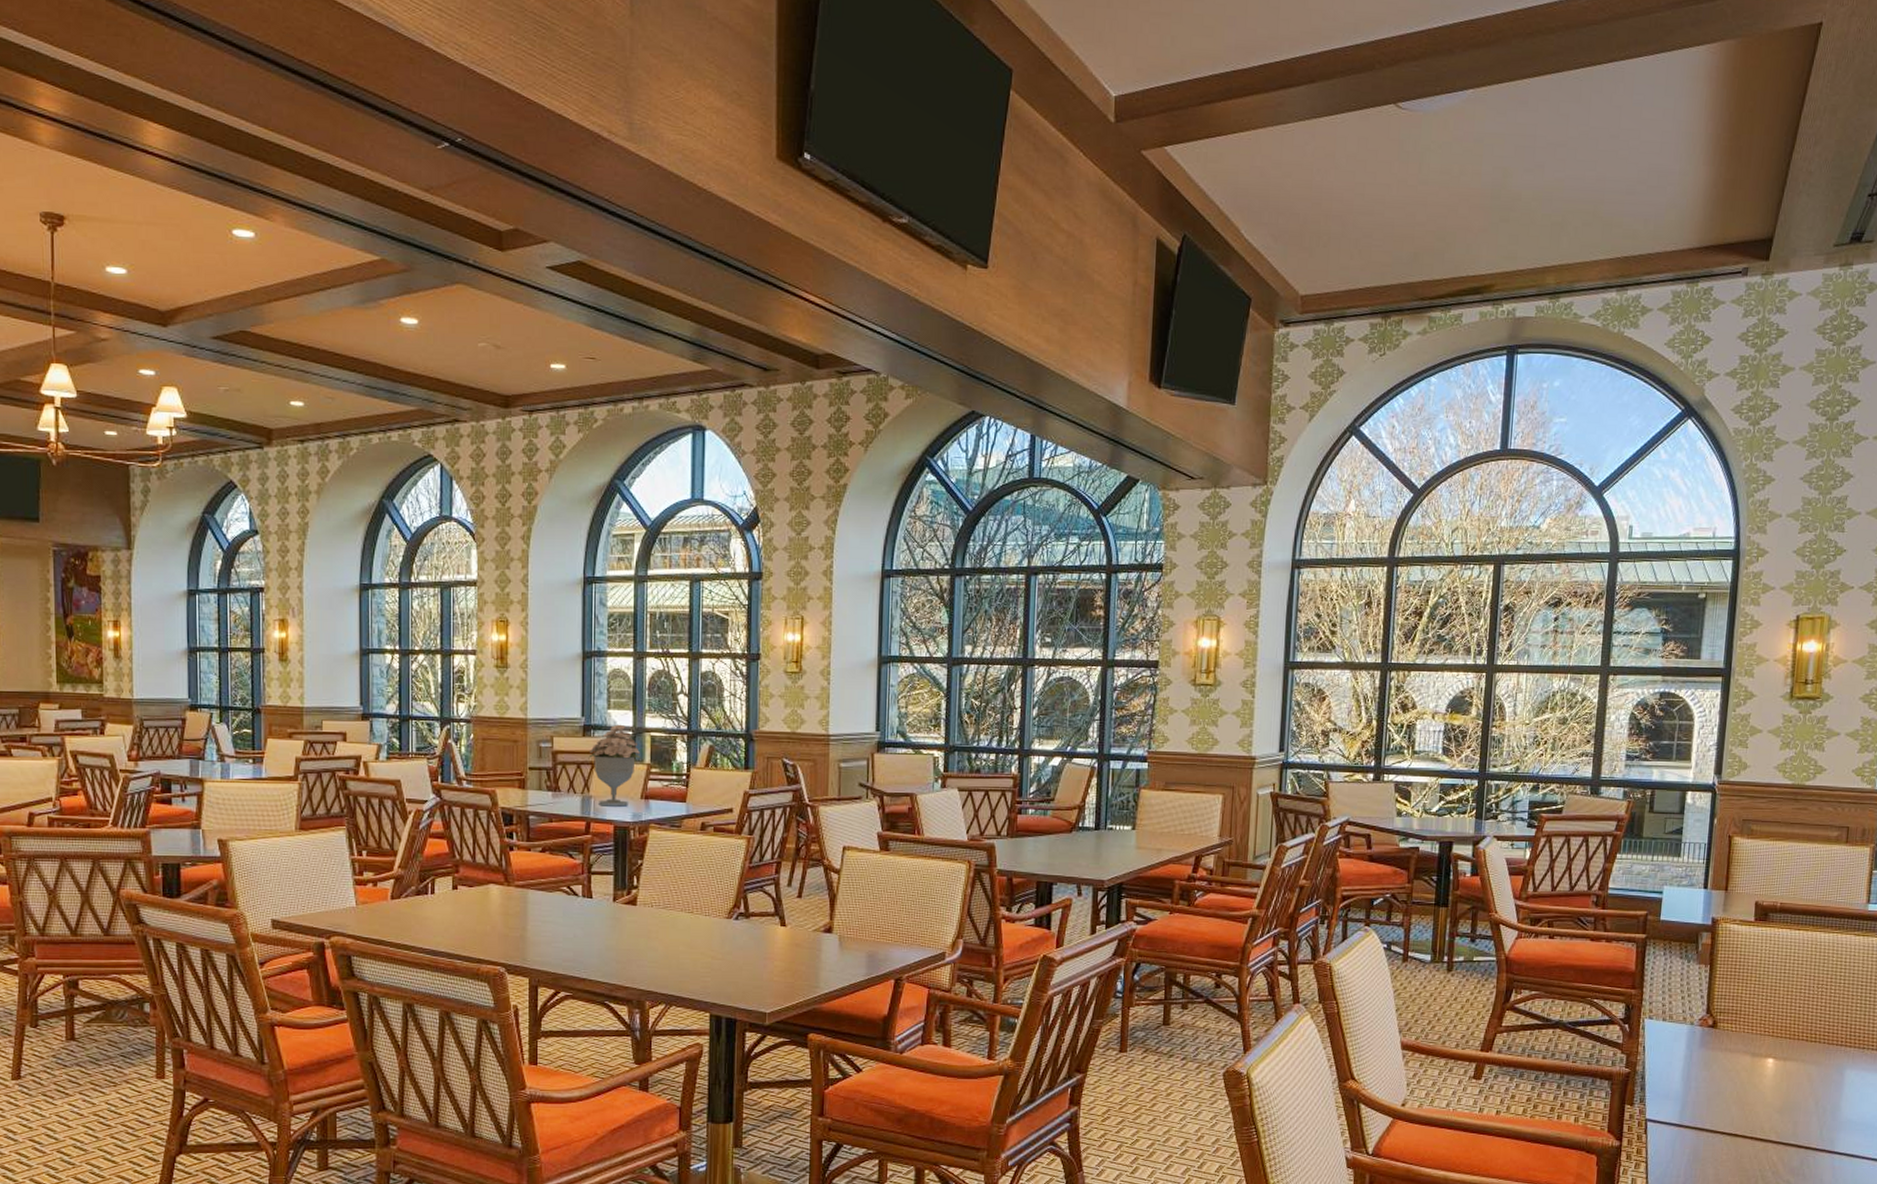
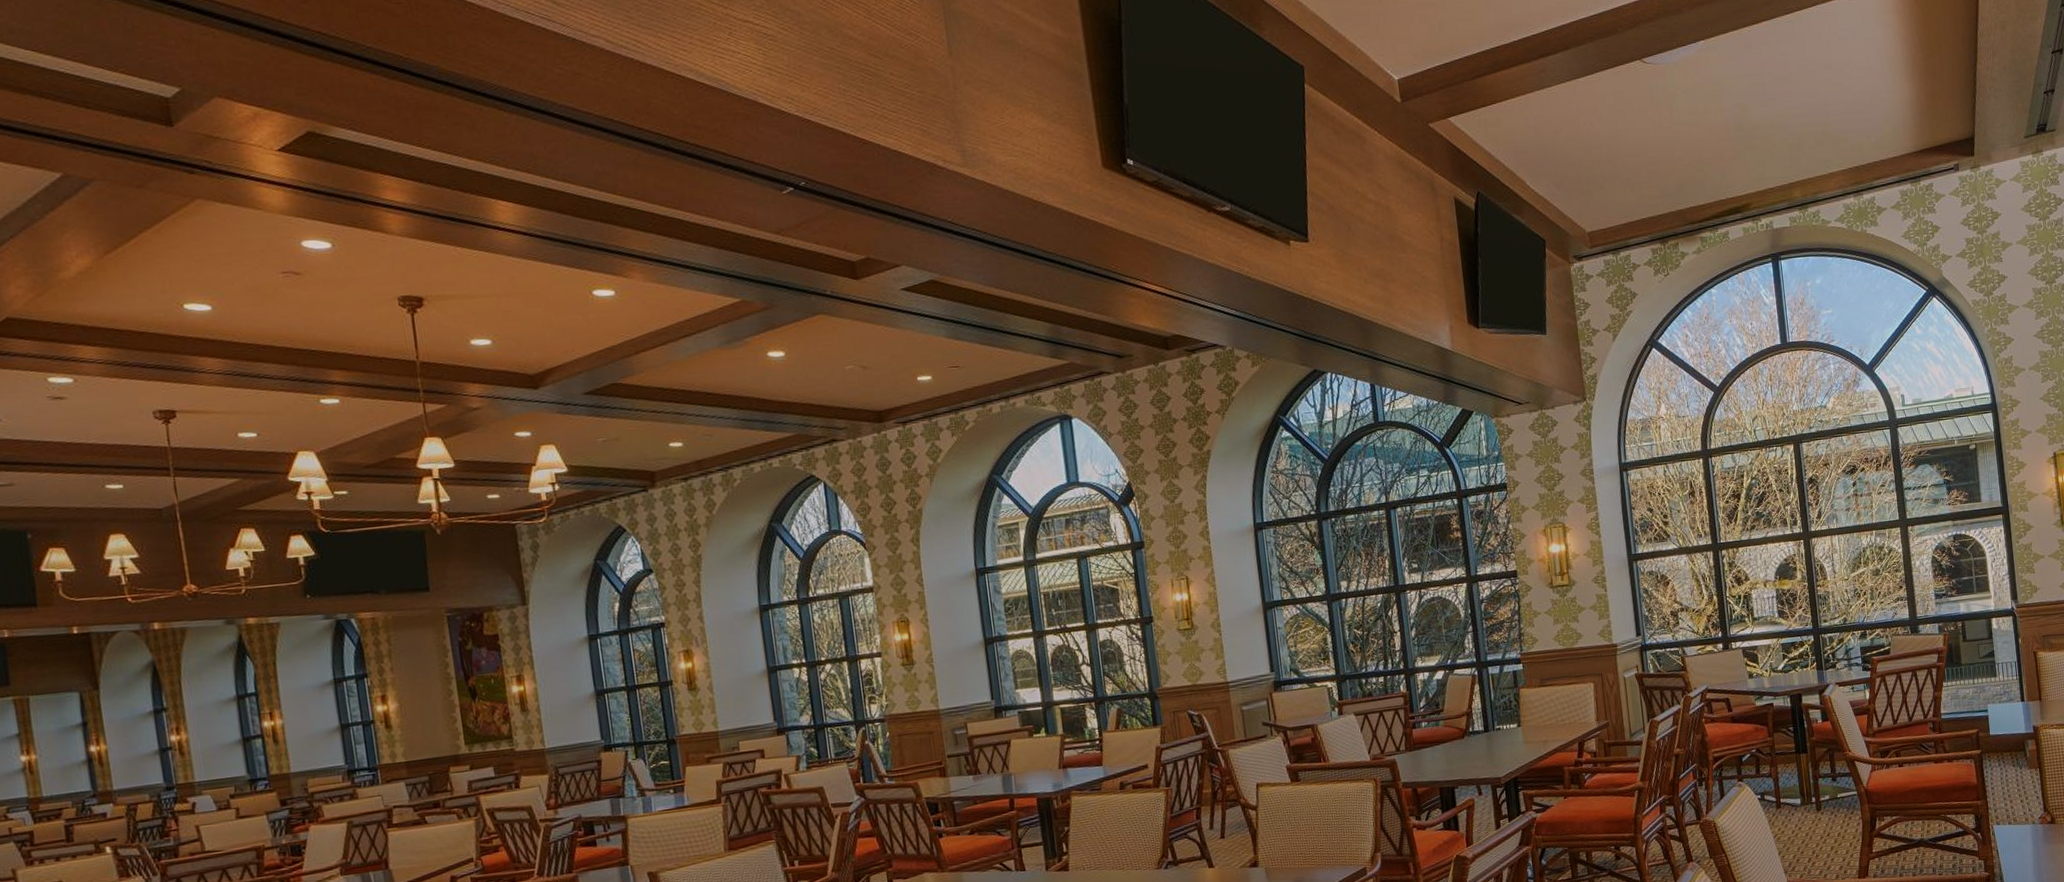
bouquet: present [588,724,641,808] -> none [1003,701,1054,782]

